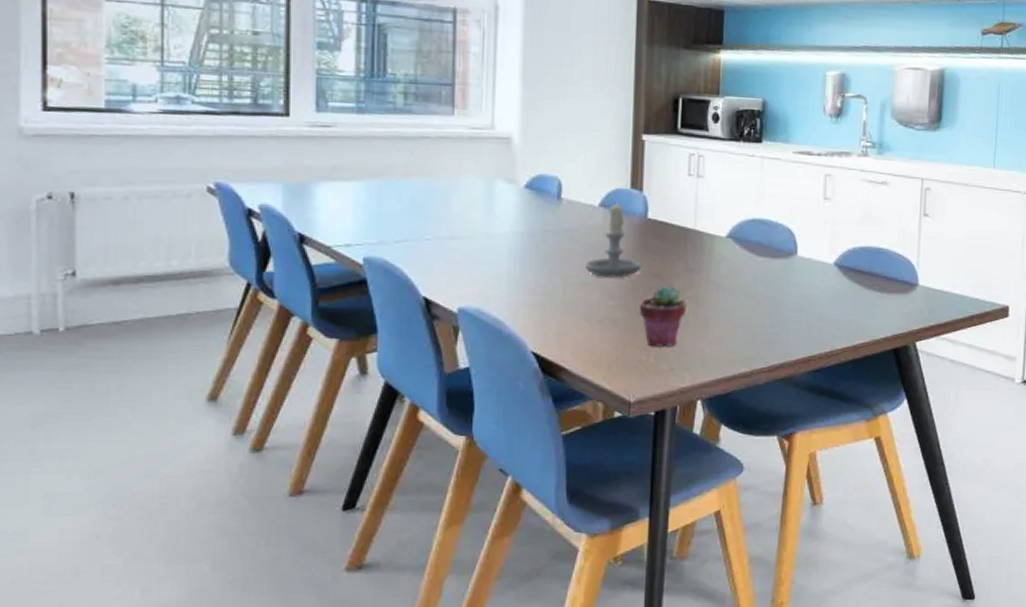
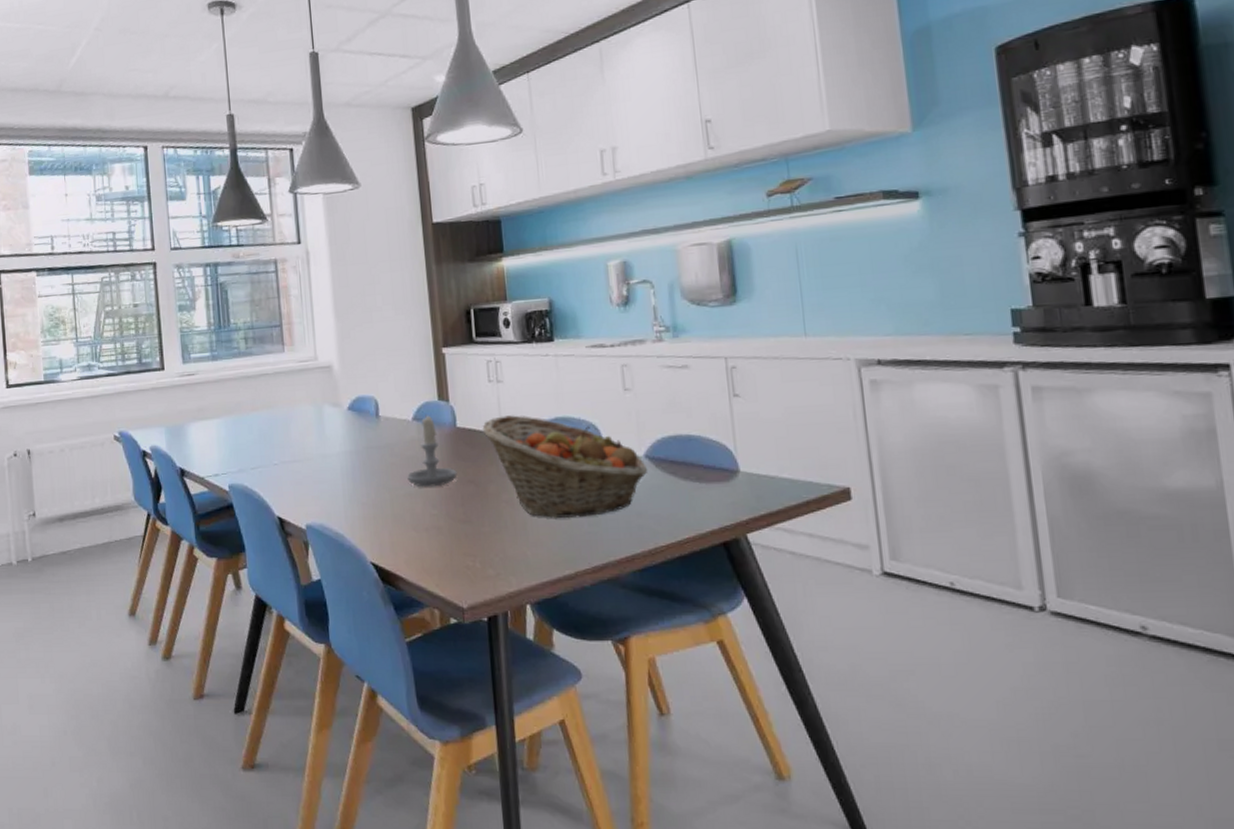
potted succulent: present [640,285,687,347] -> none [460,490,504,552]
fruit basket: none [675,211,836,319] -> present [482,415,648,519]

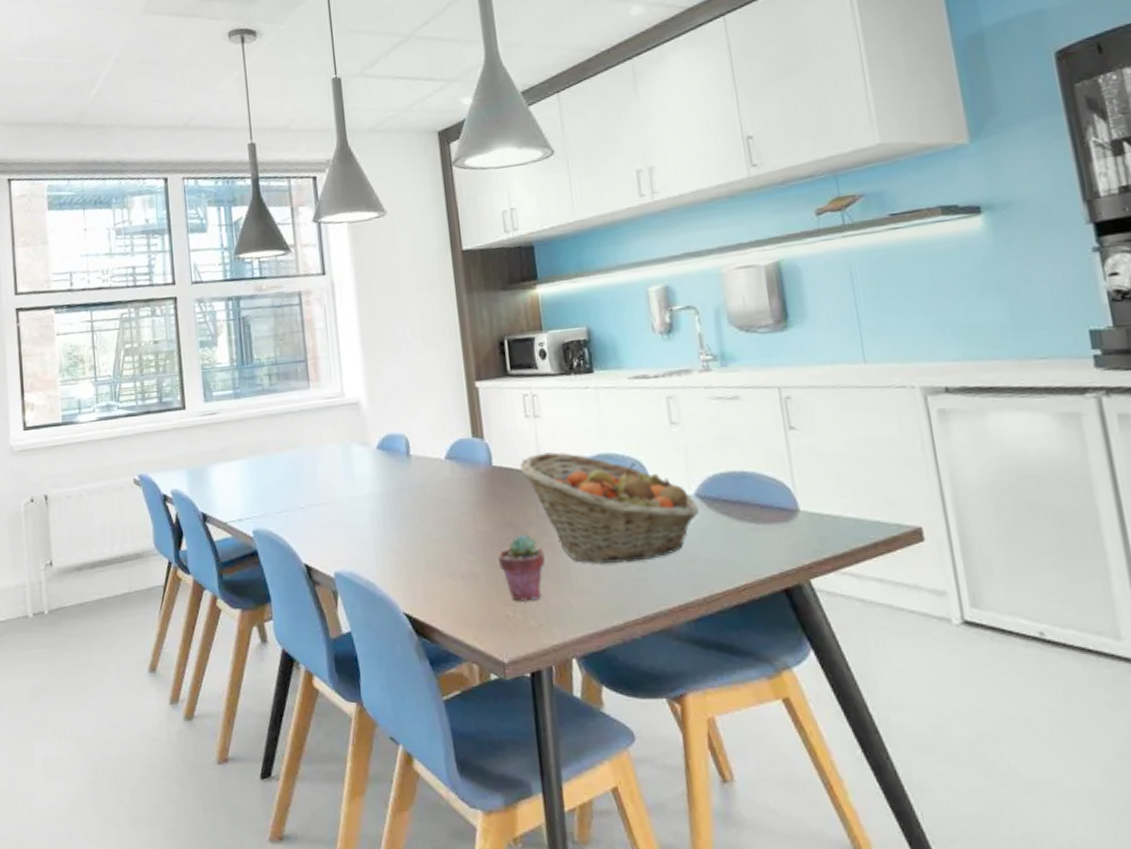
candle: present [407,414,457,487] -> none [441,452,495,531]
potted succulent: none [460,490,504,552] -> present [498,534,545,601]

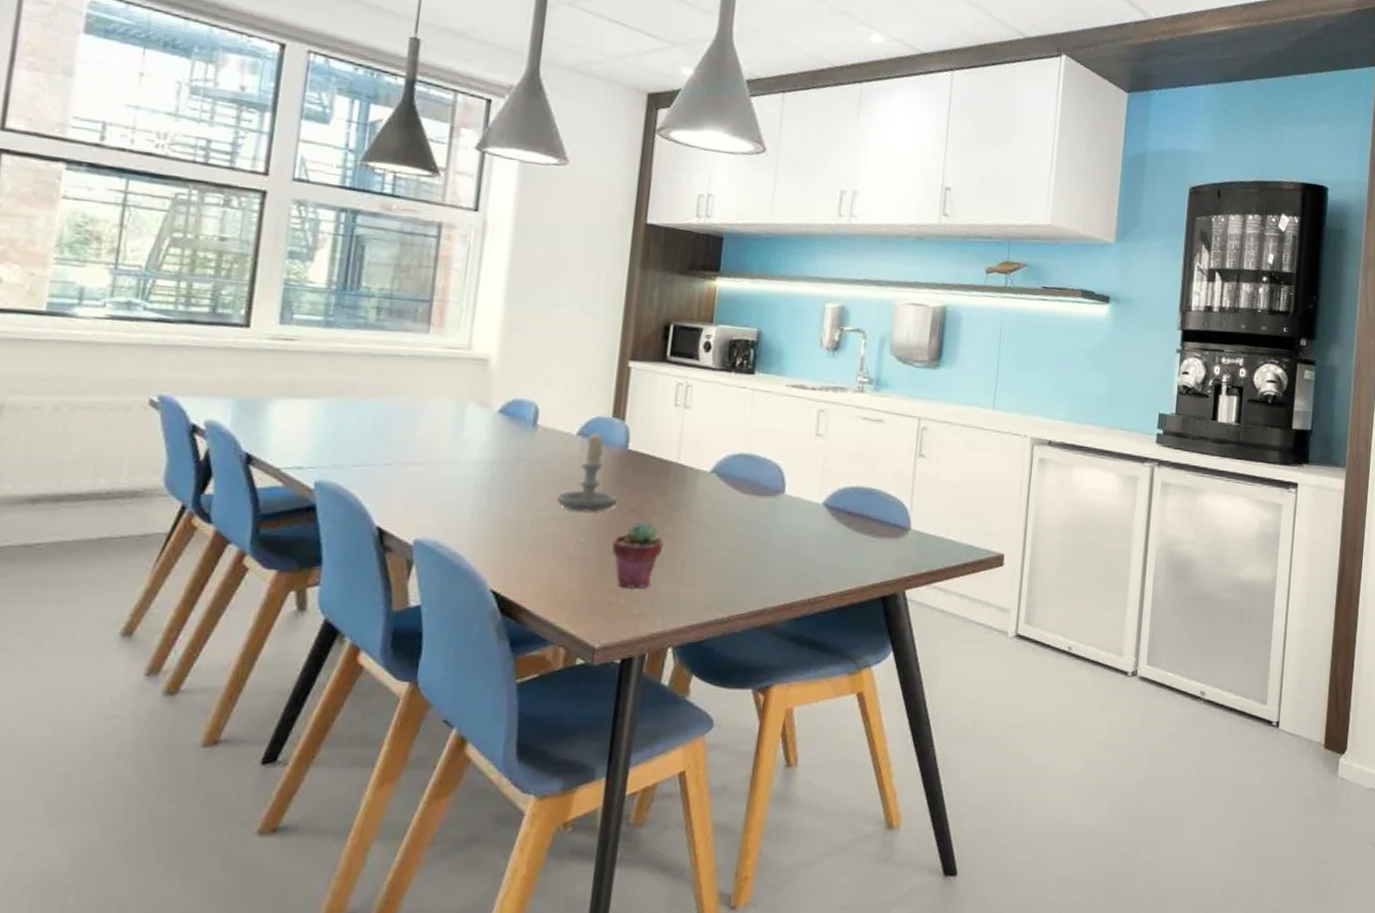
candle: none [441,452,495,531] -> present [557,430,619,512]
fruit basket: present [519,452,700,565] -> none [657,444,824,560]

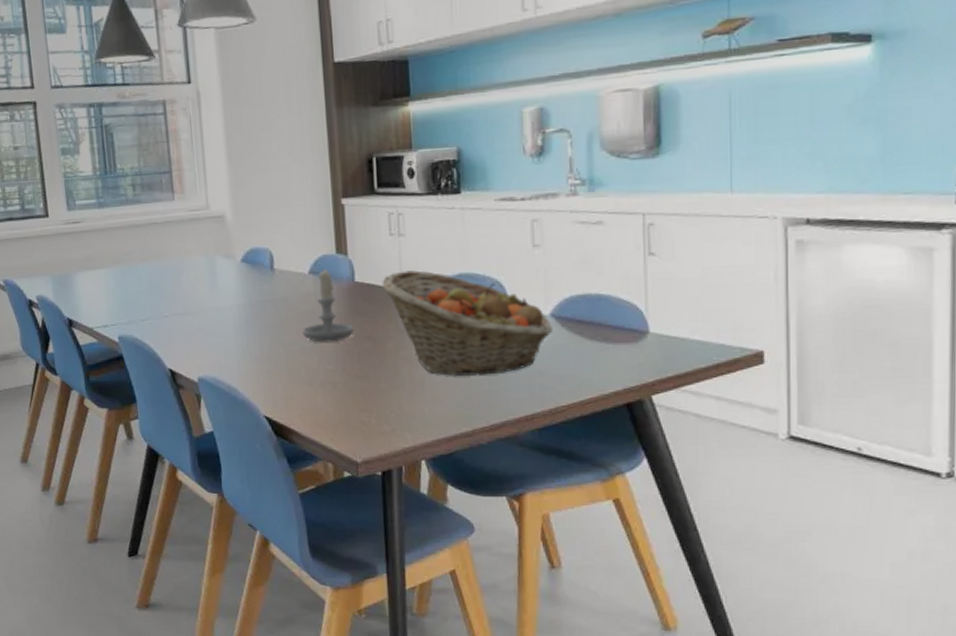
potted succulent: present [612,521,664,589] -> none [357,346,402,408]
fruit basket: none [657,444,824,560] -> present [382,270,554,377]

